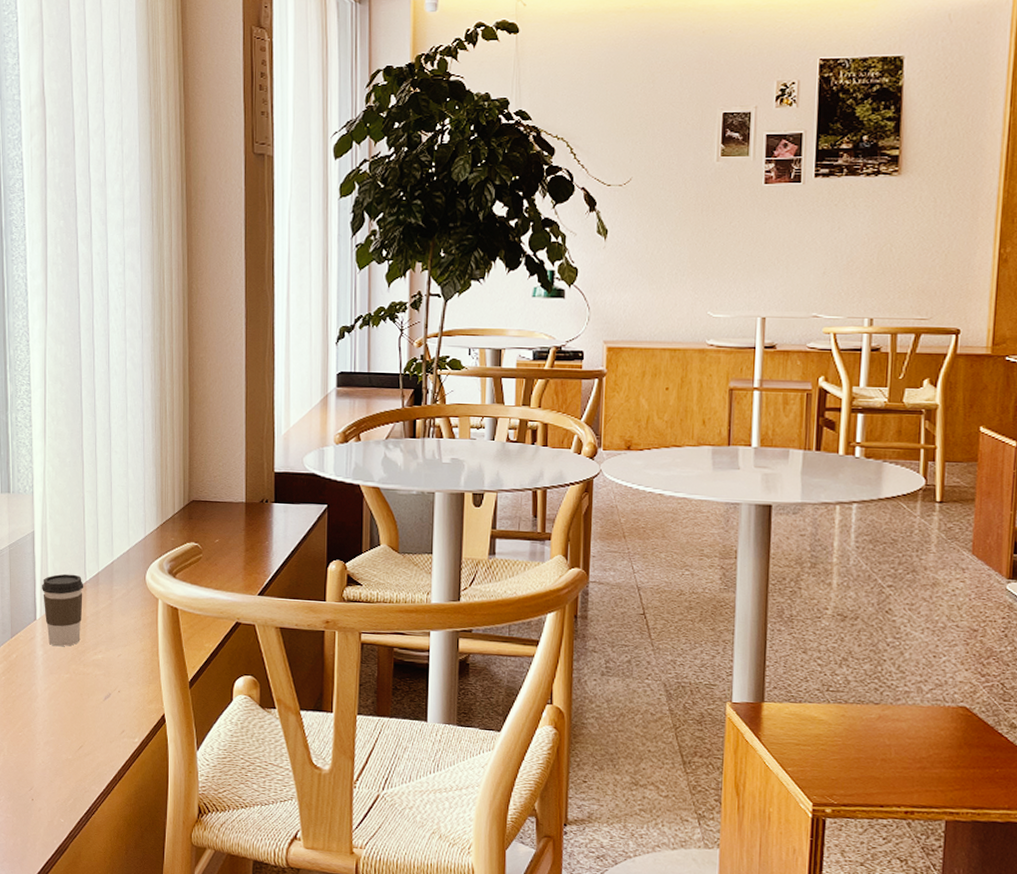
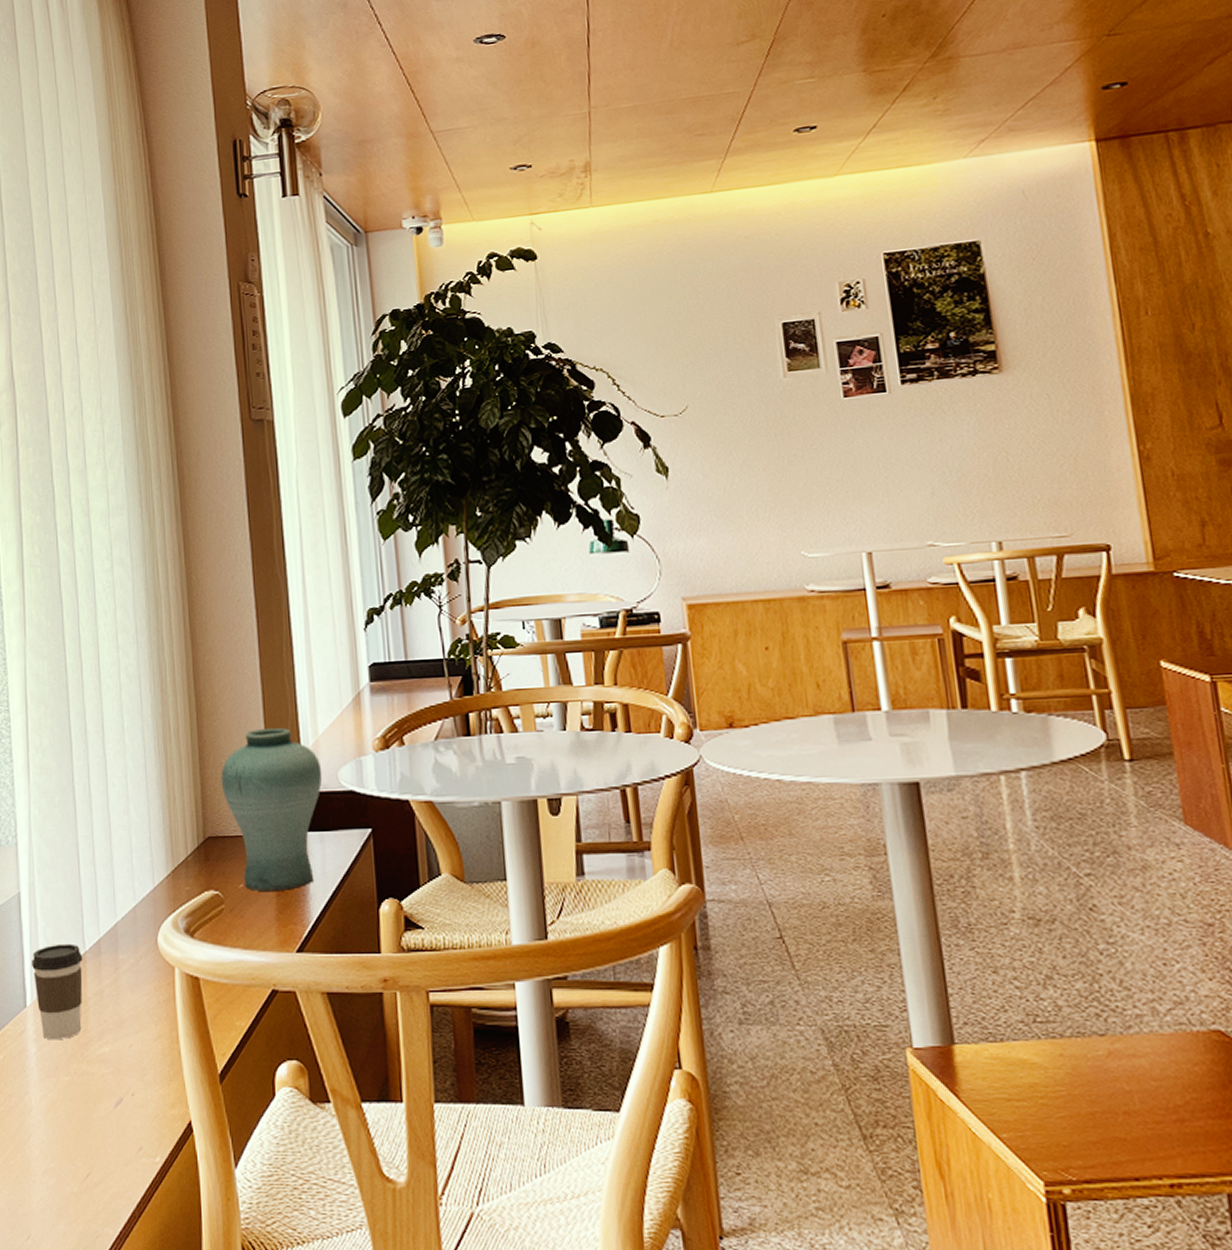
vase: none [206,418,291,547] -> present [221,728,322,891]

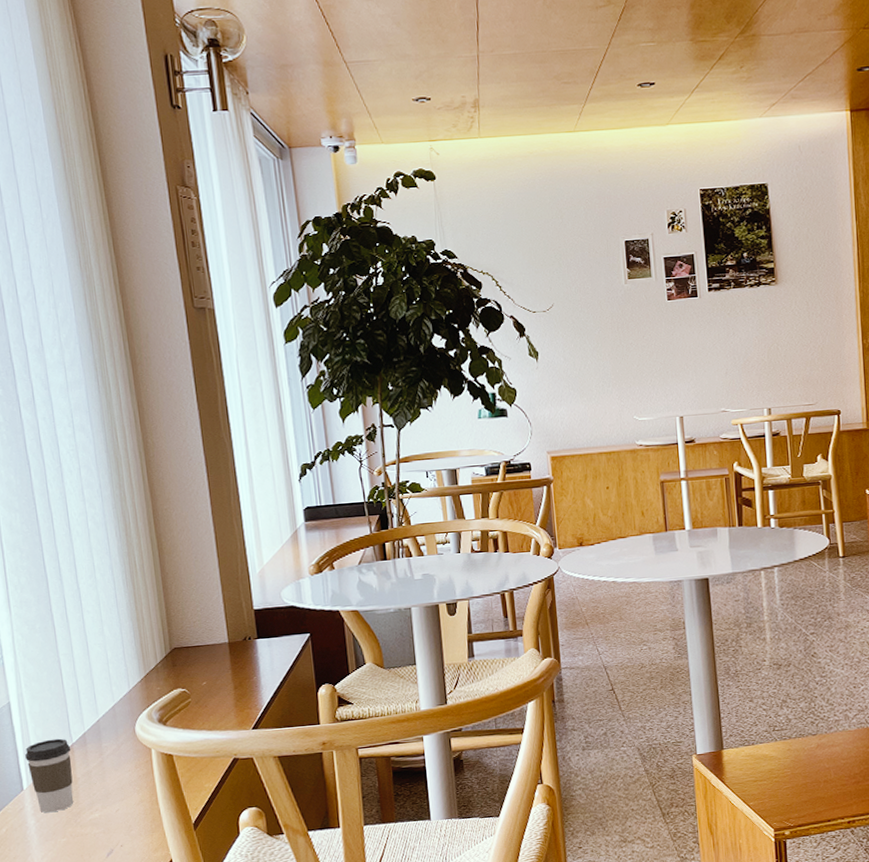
vase: present [221,728,322,891] -> none [182,560,268,687]

